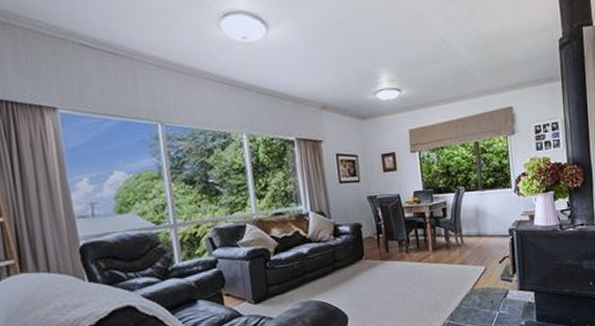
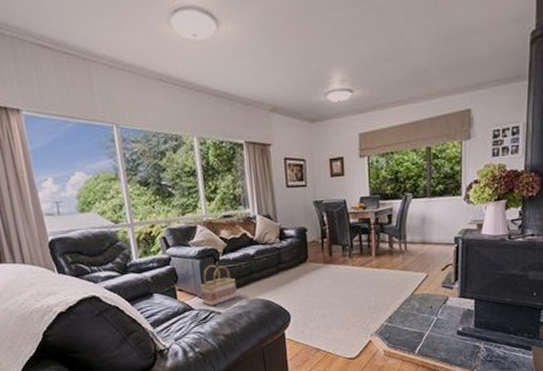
basket: none [250,266,290,311] -> present [200,265,237,306]

